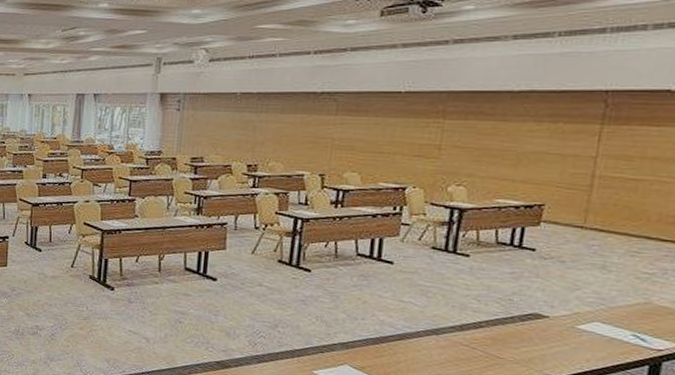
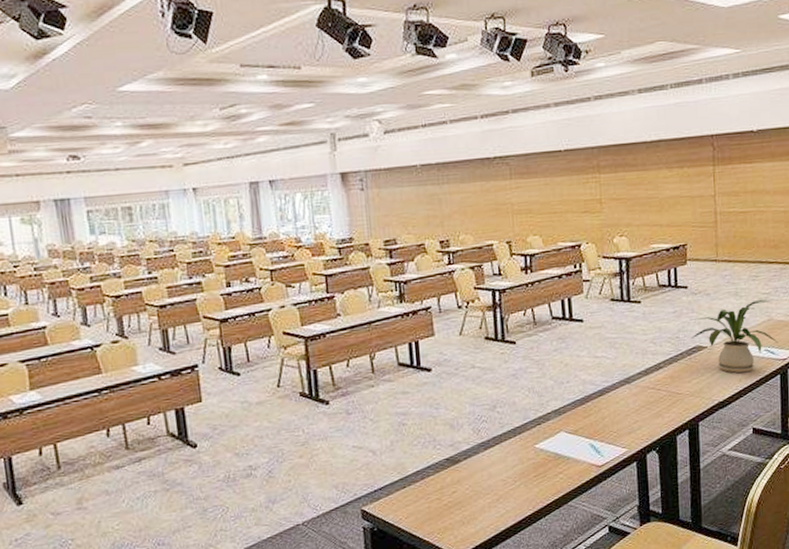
house plant: none [528,279,655,355] -> present [690,299,778,374]

